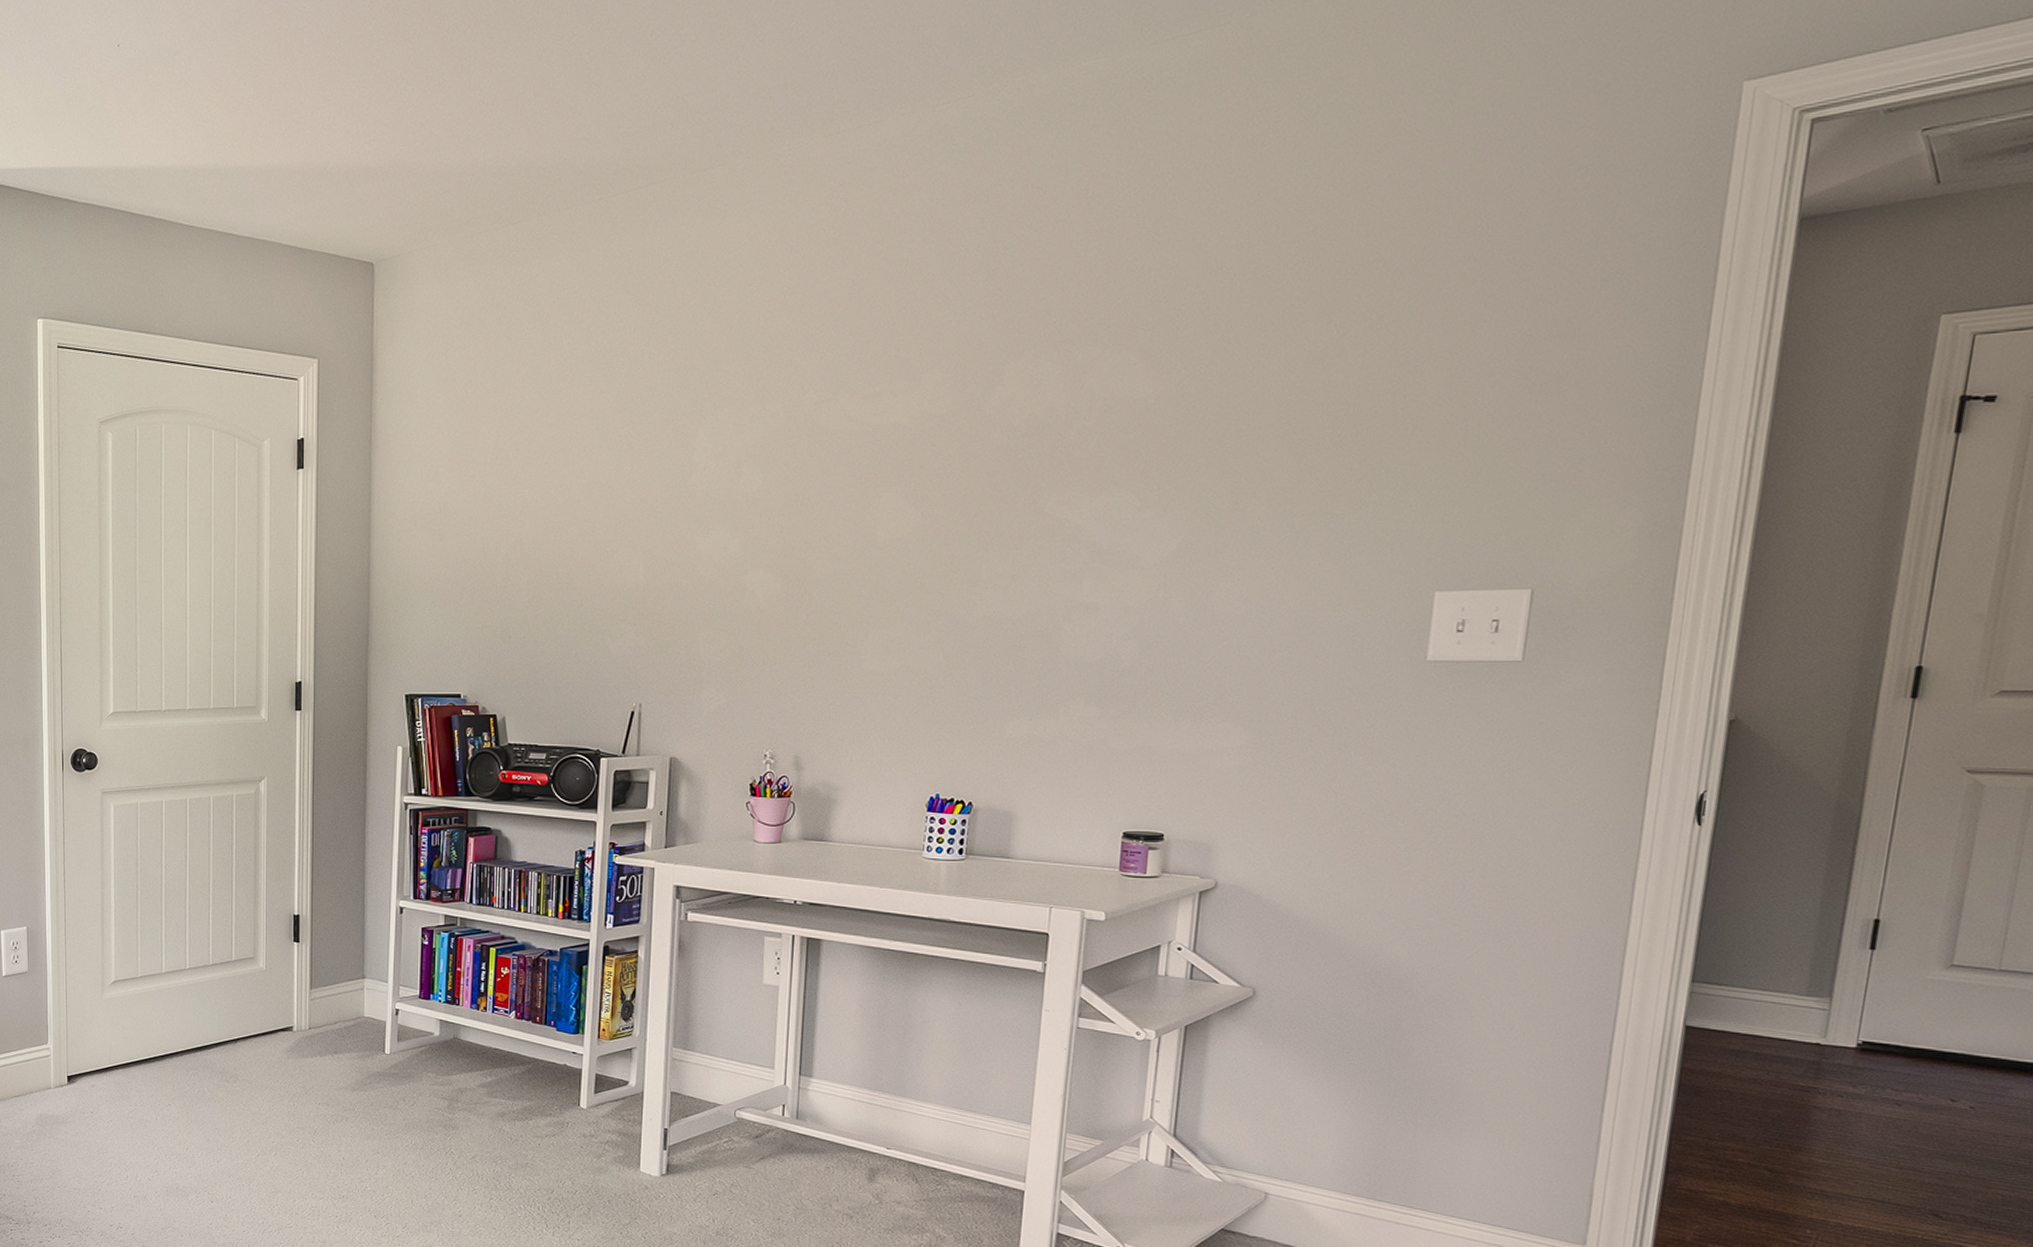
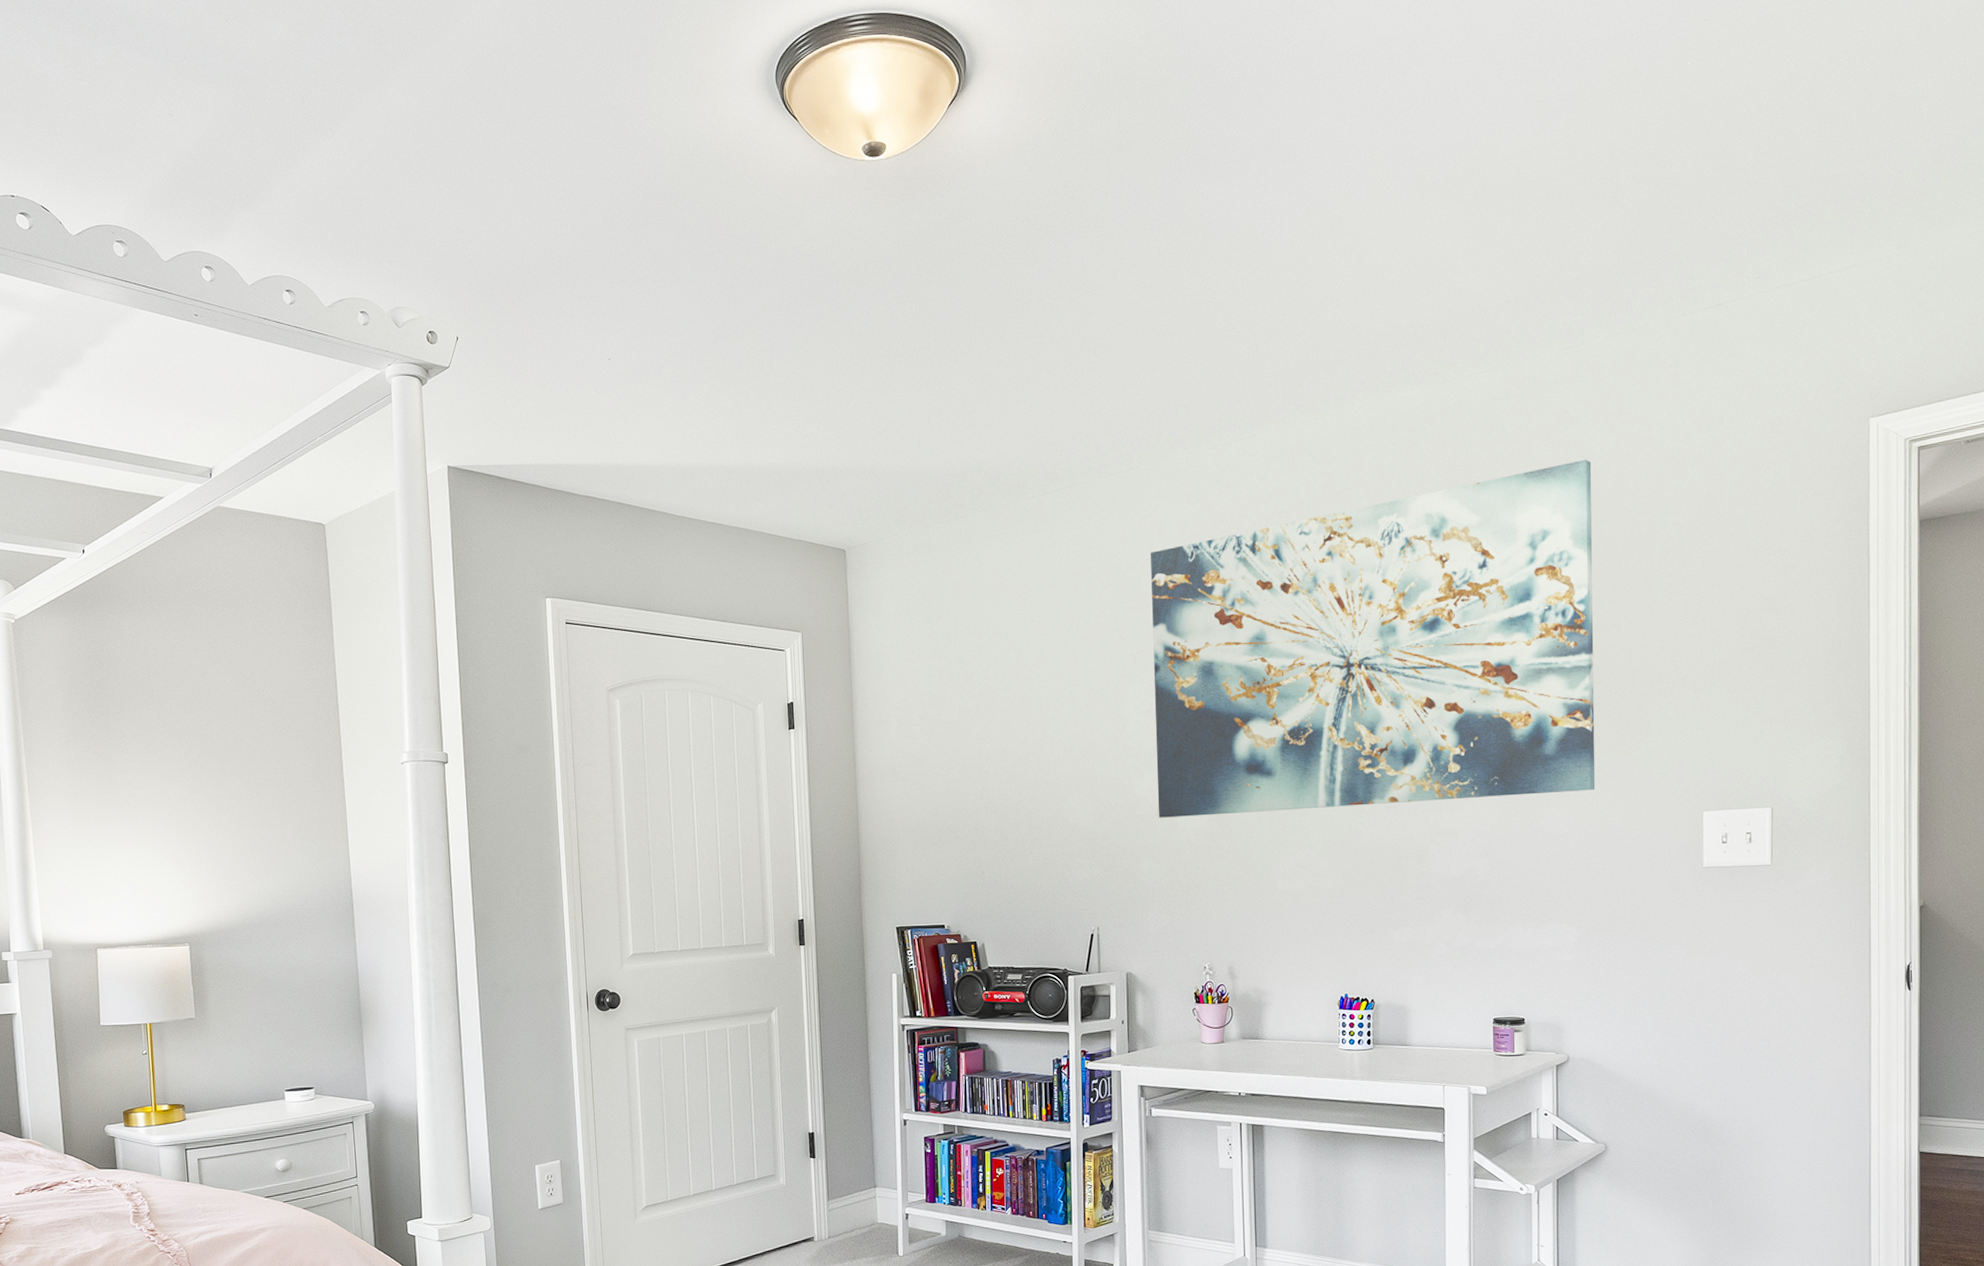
wall art: none [723,142,1332,580] -> present [1151,459,1596,818]

